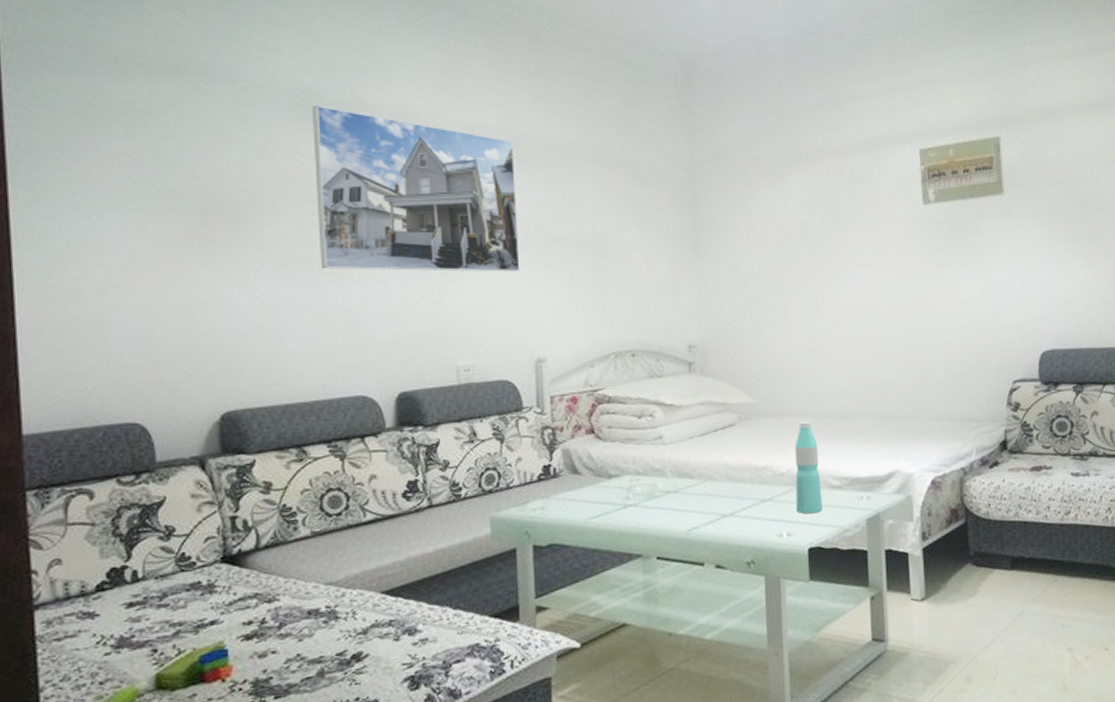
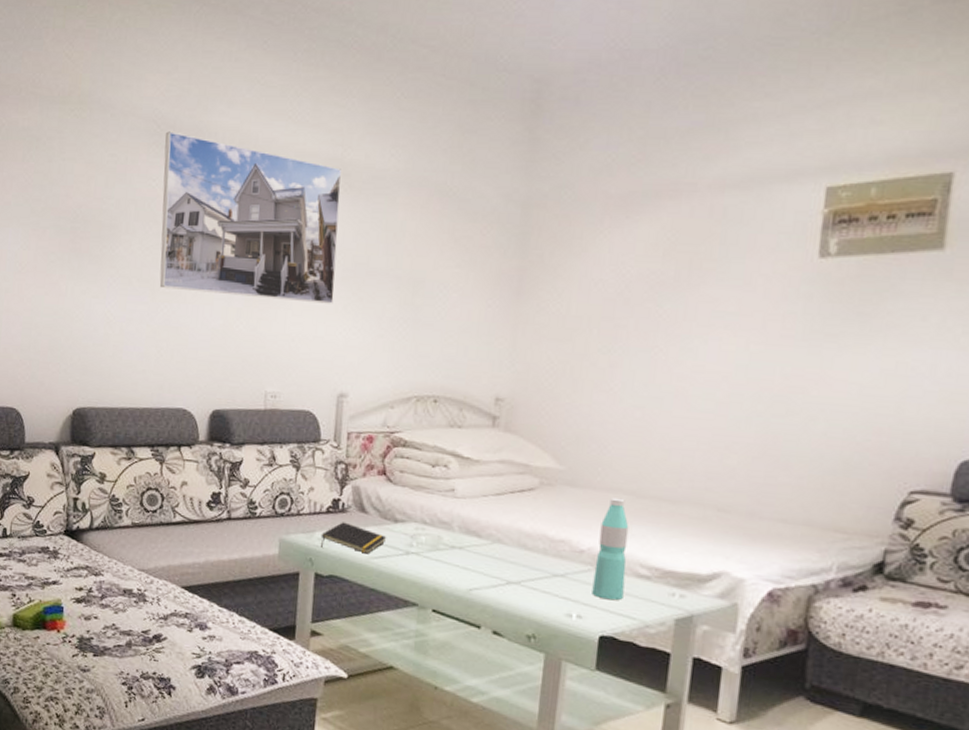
notepad: none [534,487,603,517] -> present [320,522,387,554]

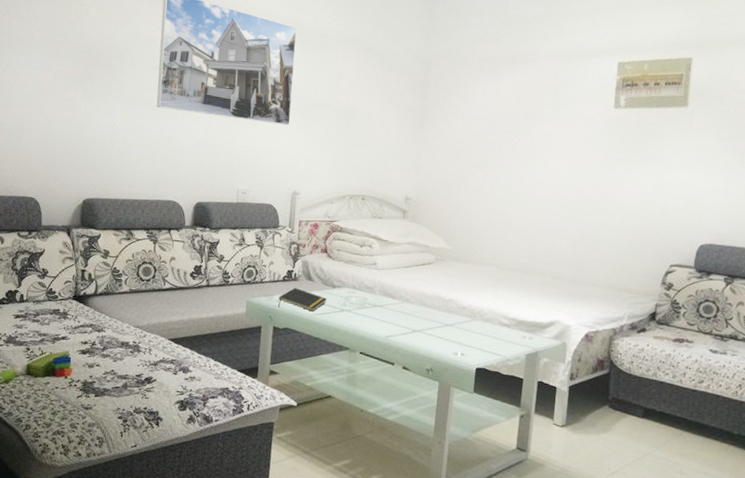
water bottle: present [592,497,629,601] -> none [471,269,496,342]

